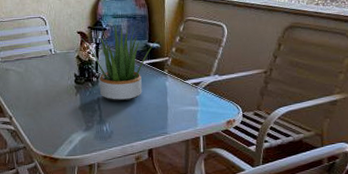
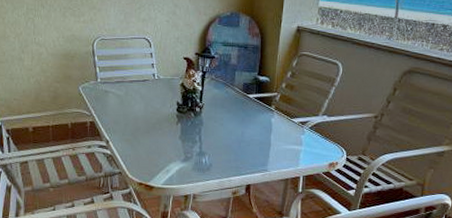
potted plant: present [80,25,160,102] -> none [186,53,270,135]

